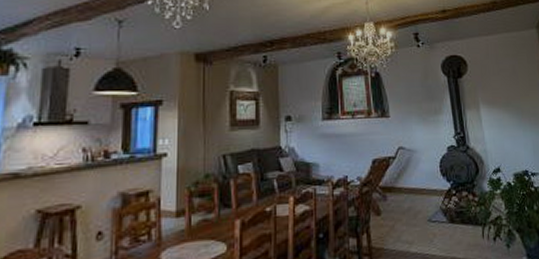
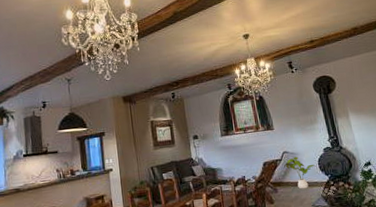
house plant: none [398,155,438,198] -> present [284,156,317,189]

